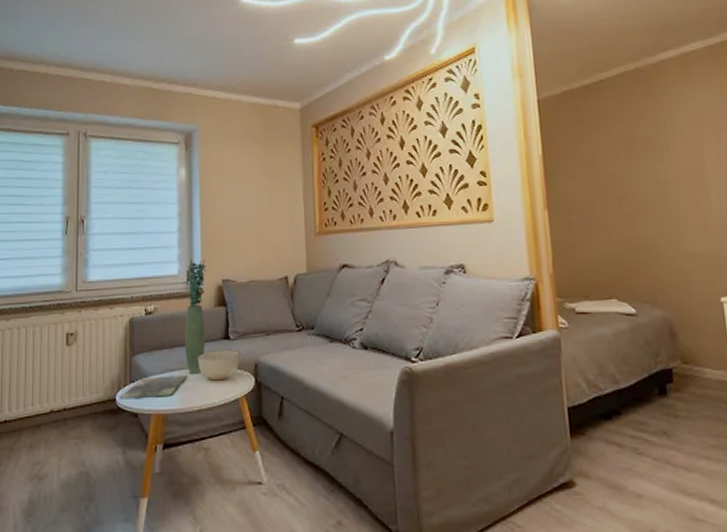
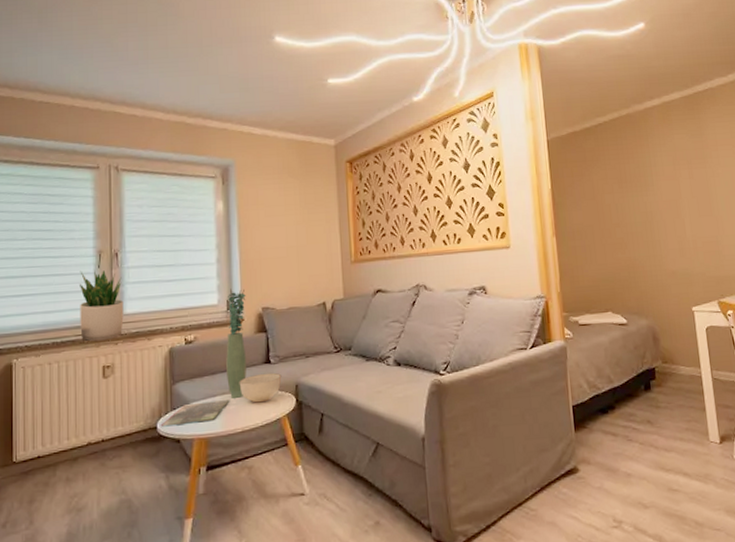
planter: none [47,236,88,308] -> present [80,270,124,342]

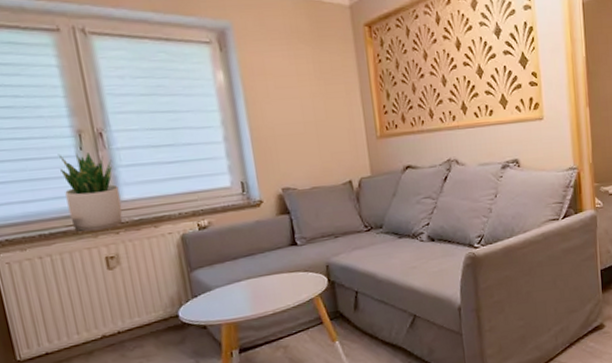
magazine: present [160,399,230,427] -> none [182,283,257,315]
vase: present [226,288,247,398] -> none [241,169,272,282]
bowl: present [239,372,282,403] -> none [264,254,311,286]

